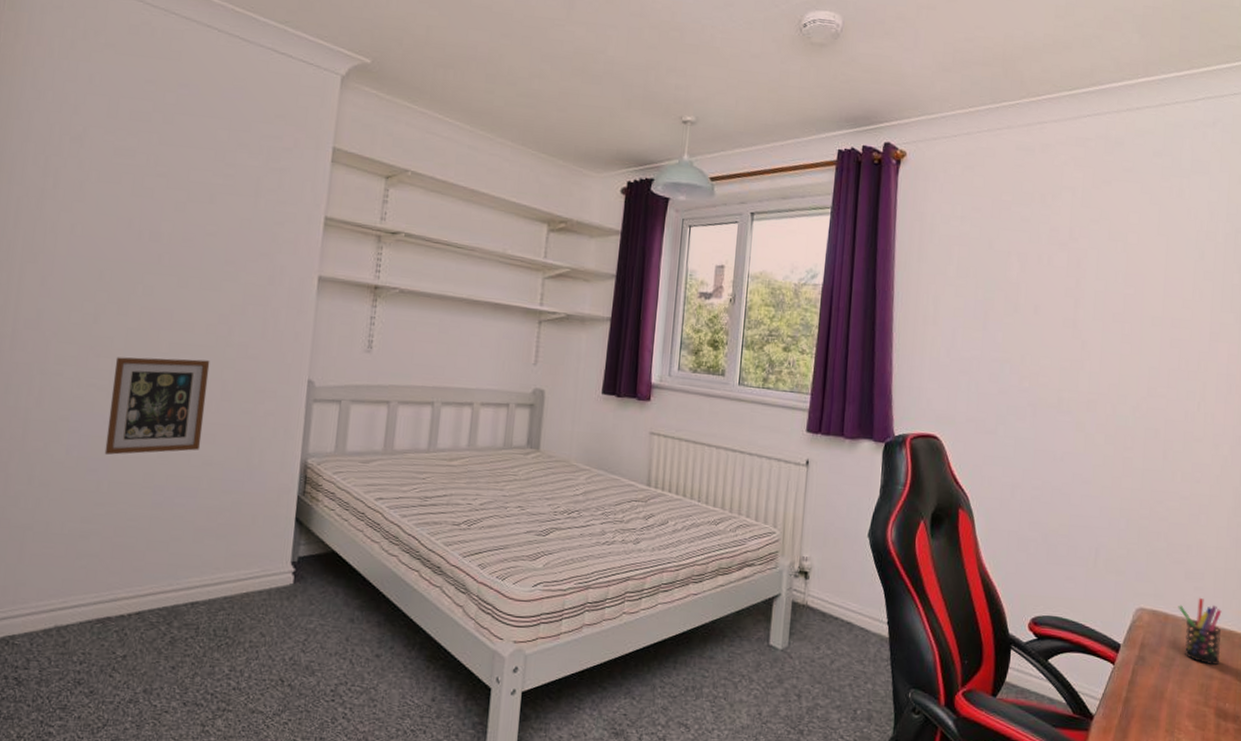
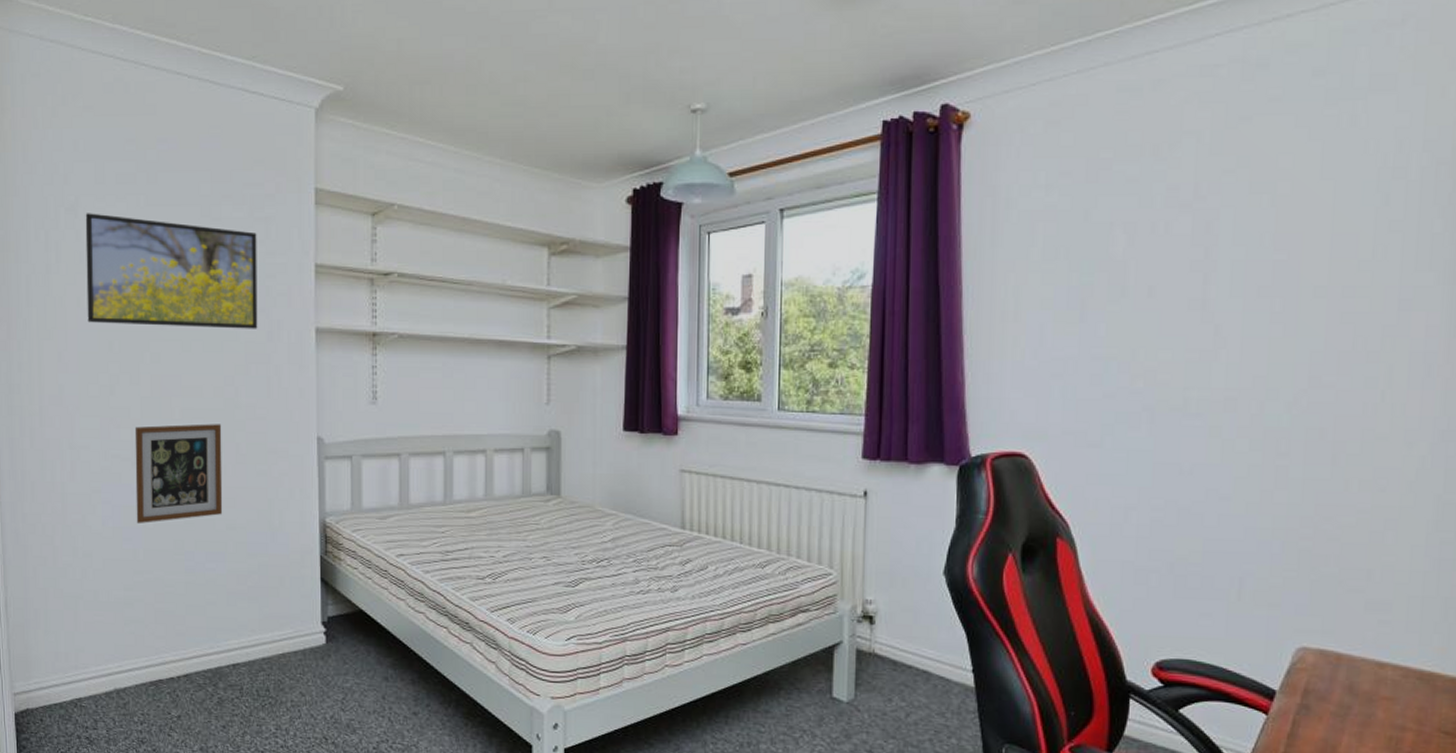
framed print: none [79,144,270,272] -> present [85,213,258,329]
pen holder: present [1178,597,1222,665] -> none [1355,632,1418,714]

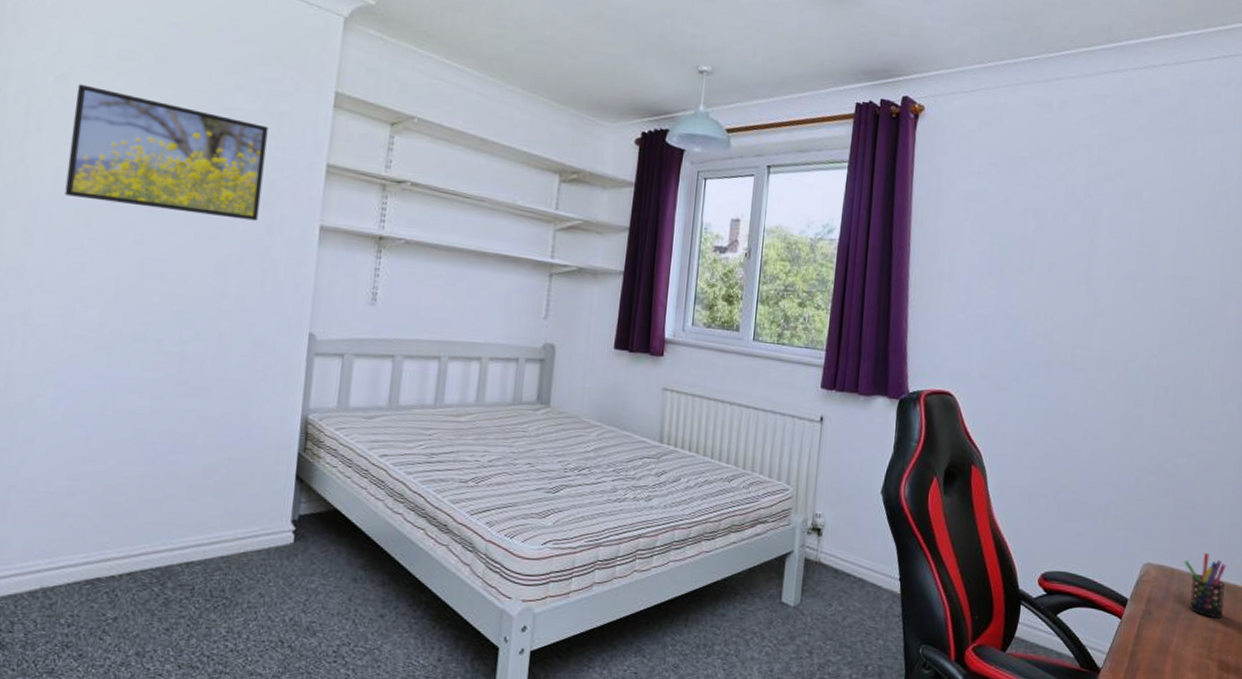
picture frame: present [134,424,223,523] -> none [93,308,206,410]
pen holder: none [1355,632,1418,714] -> present [1184,552,1226,618]

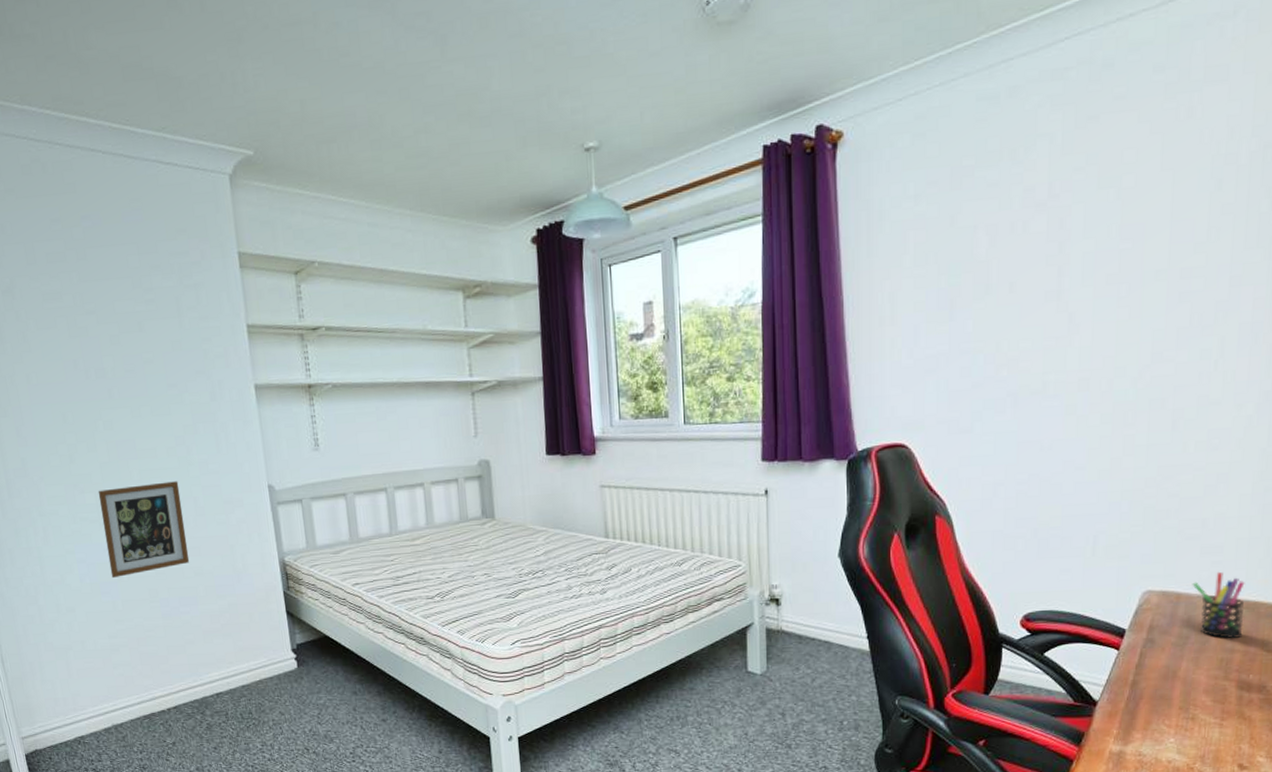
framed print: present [64,84,269,221] -> none [22,293,201,398]
picture frame: none [93,308,206,410] -> present [98,481,190,578]

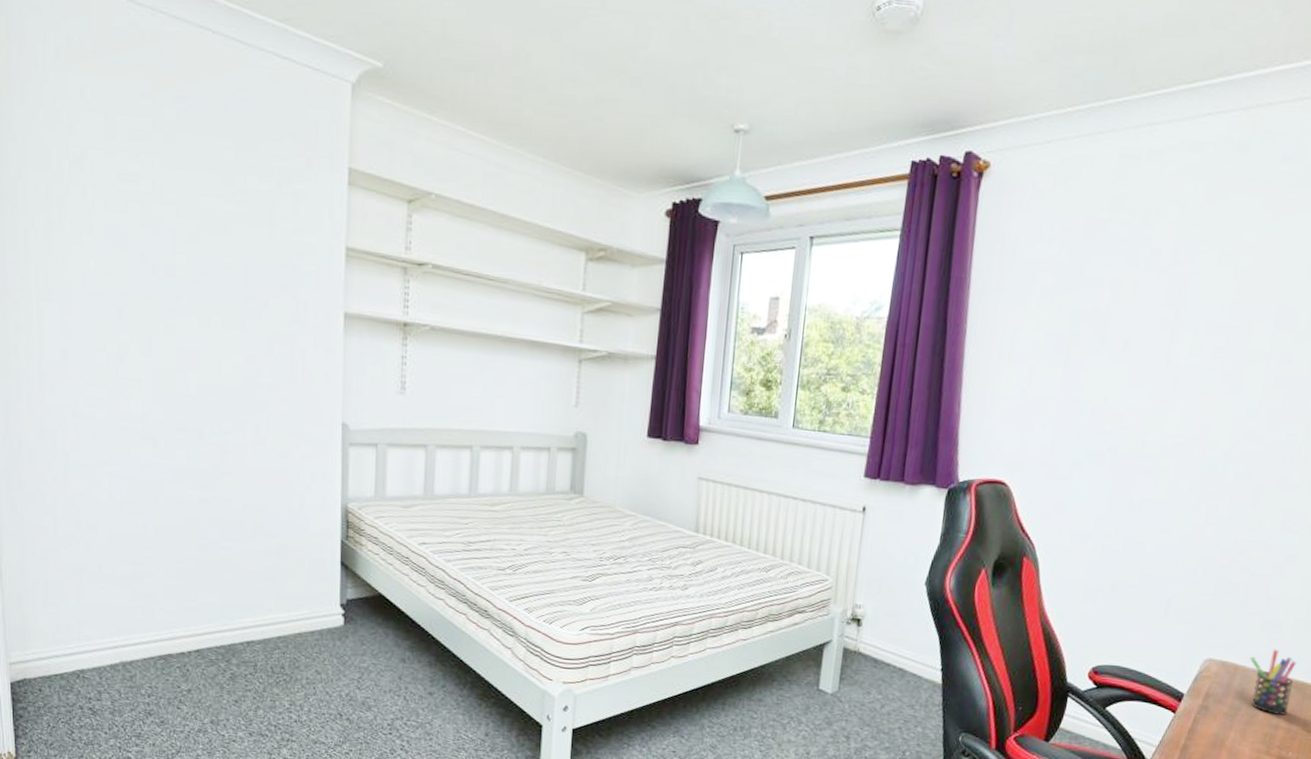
picture frame: present [98,481,190,578] -> none [146,399,241,499]

